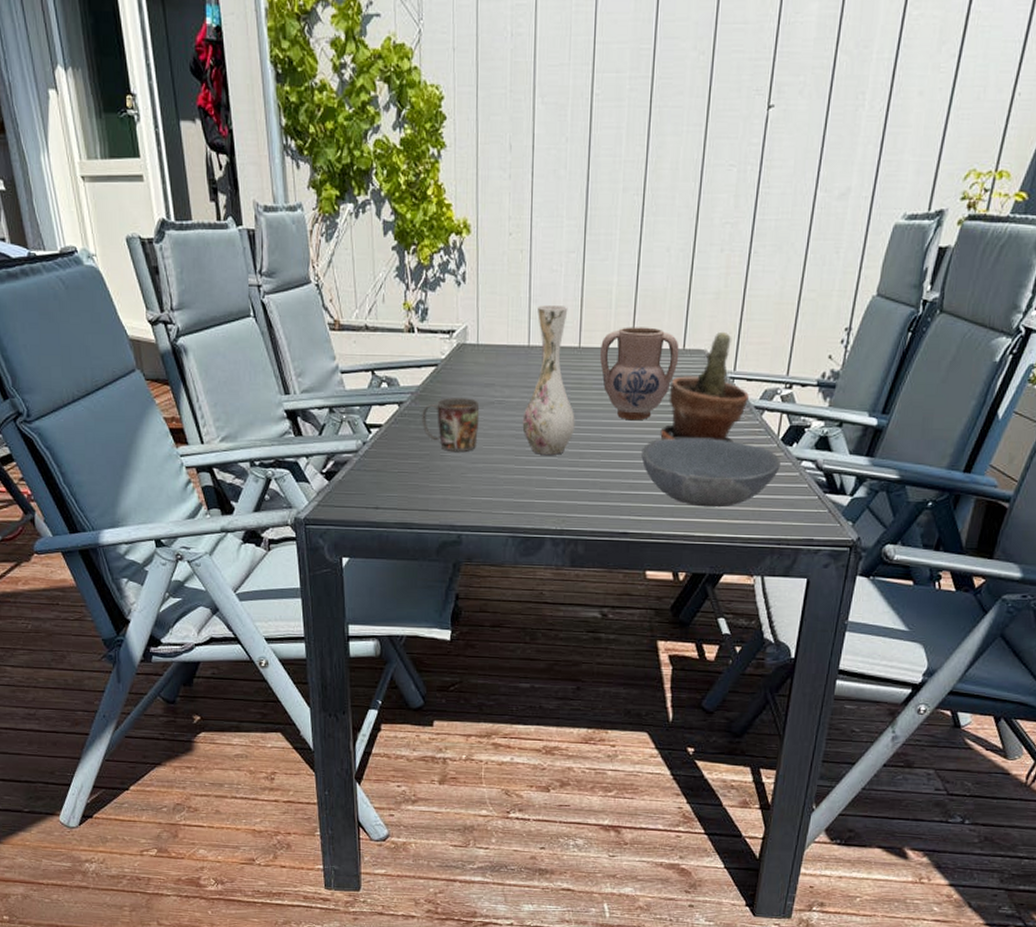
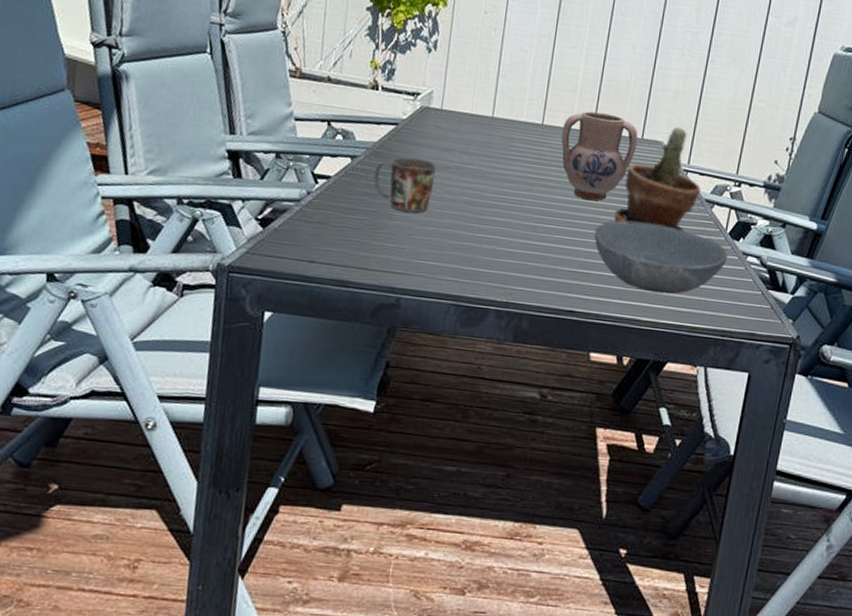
vase: present [522,304,575,455] -> none [477,81,535,226]

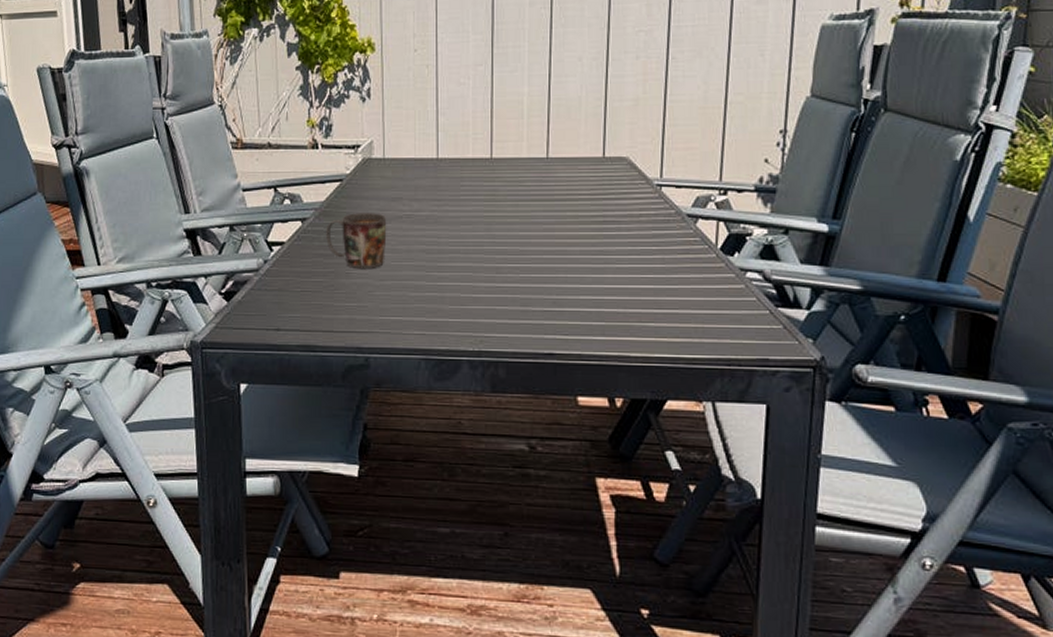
pitcher: present [561,111,638,201] -> none [513,136,599,232]
bowl: present [594,221,727,294] -> none [564,250,722,325]
potted plant: present [614,126,701,232] -> none [584,138,679,253]

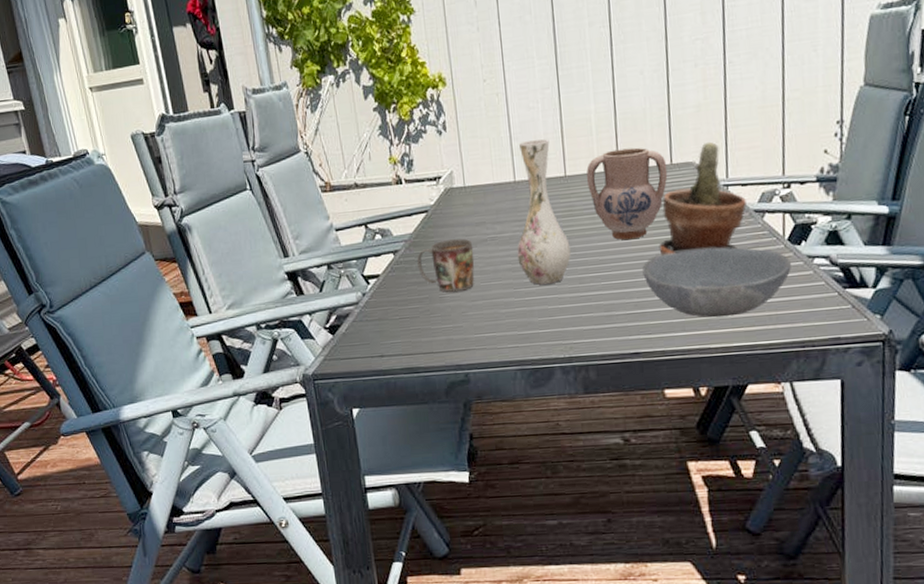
vase: none [433,116,490,270] -> present [517,139,571,285]
pitcher: none [513,136,599,232] -> present [586,147,668,241]
bowl: none [564,250,722,325] -> present [642,247,791,318]
potted plant: none [584,138,679,253] -> present [659,141,746,256]

